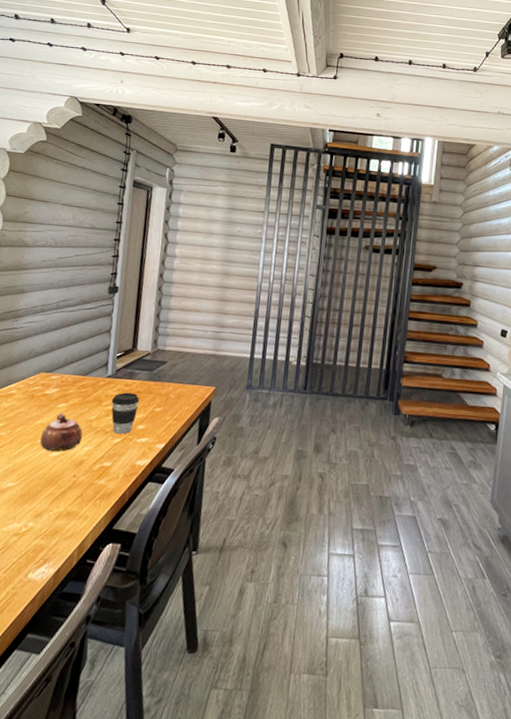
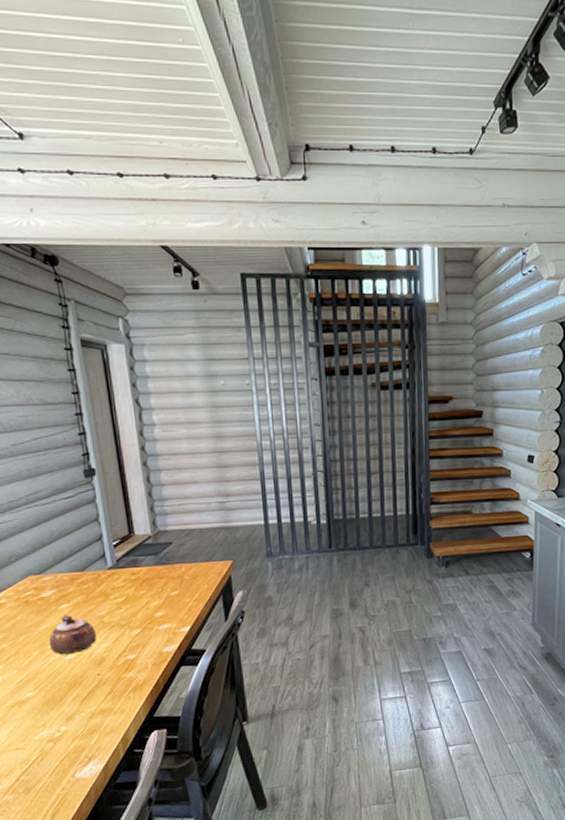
coffee cup: present [111,392,140,434] -> none [119,581,152,625]

